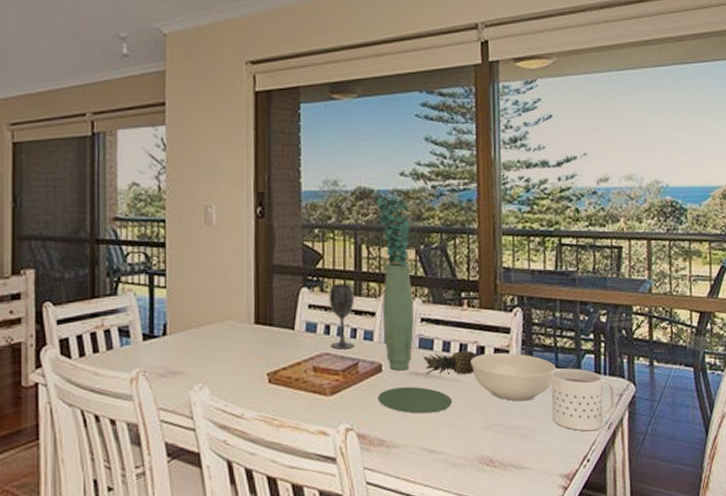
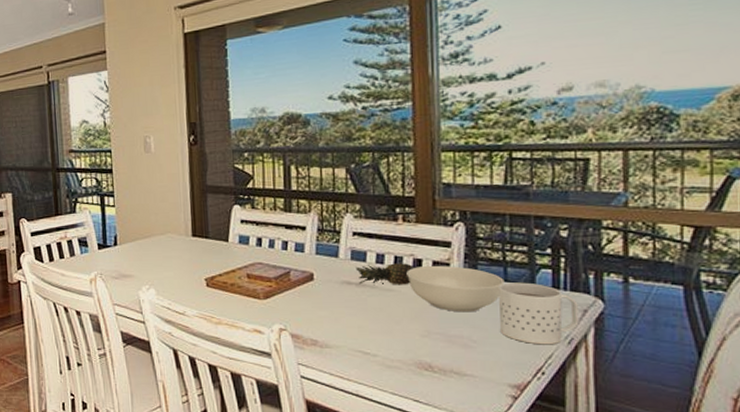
wine glass: present [329,284,355,349] -> none [260,201,286,259]
vase: present [376,189,415,371] -> none [304,114,346,280]
plate: present [378,386,452,414] -> none [310,294,387,319]

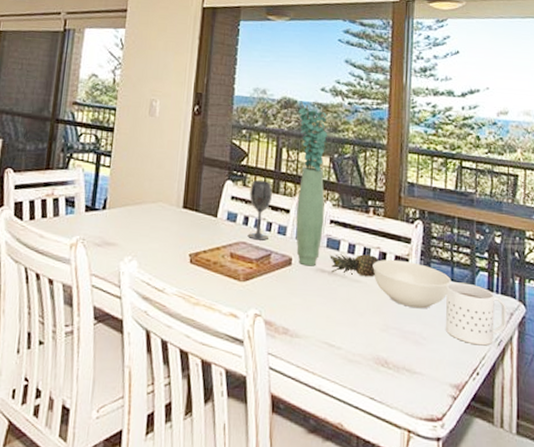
wine glass: none [260,201,286,259] -> present [247,180,273,241]
vase: none [304,114,346,280] -> present [296,101,328,267]

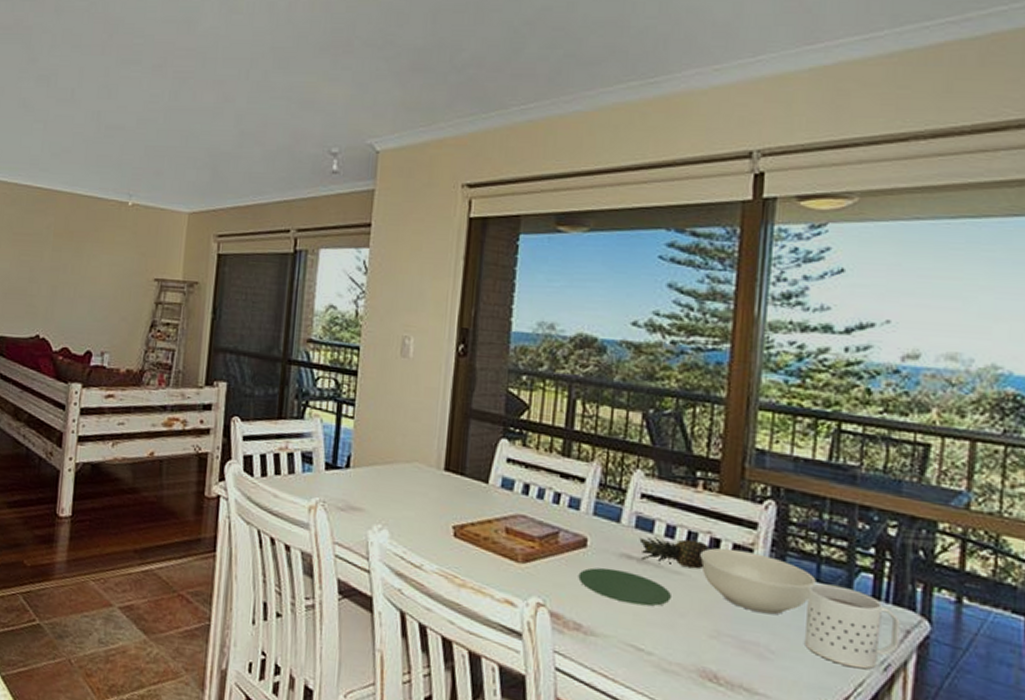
wine glass: present [247,180,273,241] -> none [528,439,563,515]
plate: none [286,281,353,310] -> present [578,567,671,606]
vase: present [296,101,328,267] -> none [593,339,641,551]

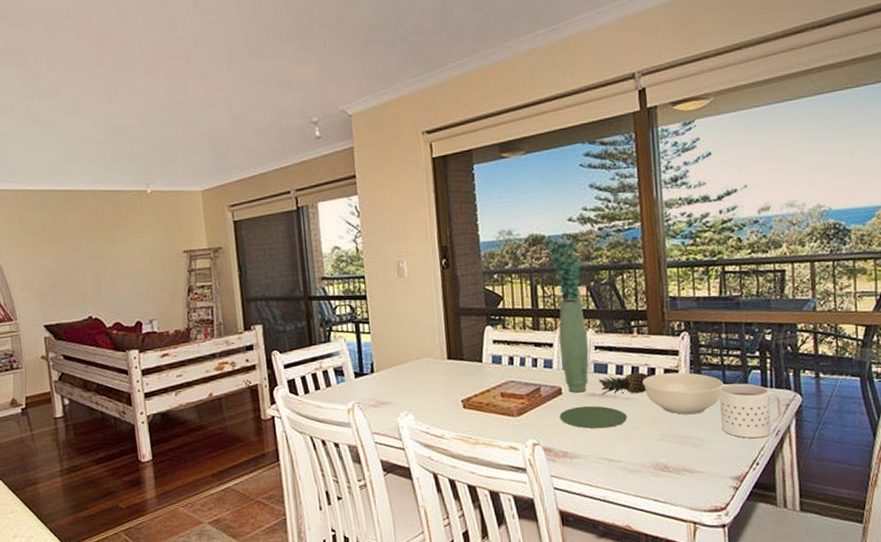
vase: none [593,339,641,551] -> present [547,235,589,393]

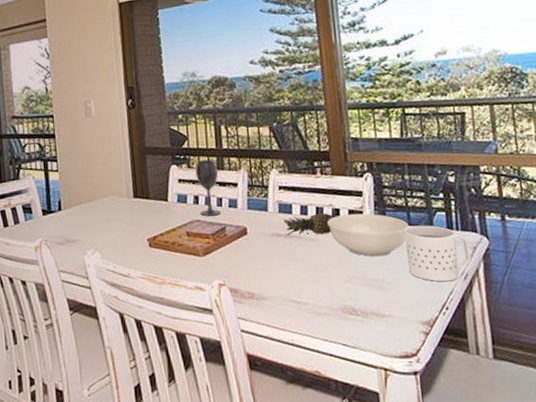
wine glass: none [510,320,536,377] -> present [195,160,221,217]
vase: present [547,235,589,393] -> none [230,77,274,233]
plate: present [559,405,627,429] -> none [245,246,313,270]

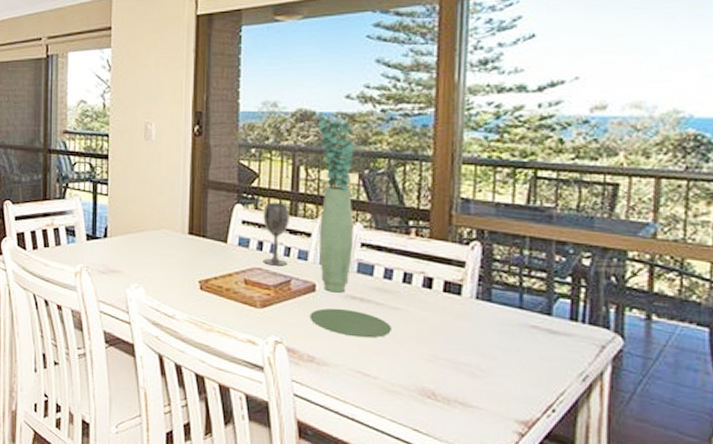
vase: none [230,77,274,233] -> present [317,112,356,293]
plate: none [245,246,313,270] -> present [310,308,391,338]
fruit: present [283,213,333,236] -> none [361,279,423,305]
bowl: present [327,213,409,257] -> none [415,285,520,339]
mug: present [404,225,471,282] -> none [512,310,596,381]

